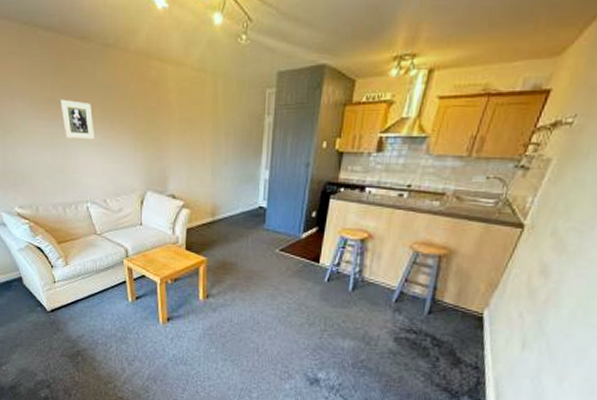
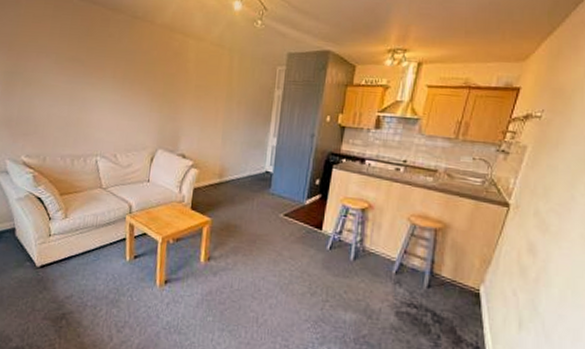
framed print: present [60,99,95,140] -> none [84,59,114,98]

